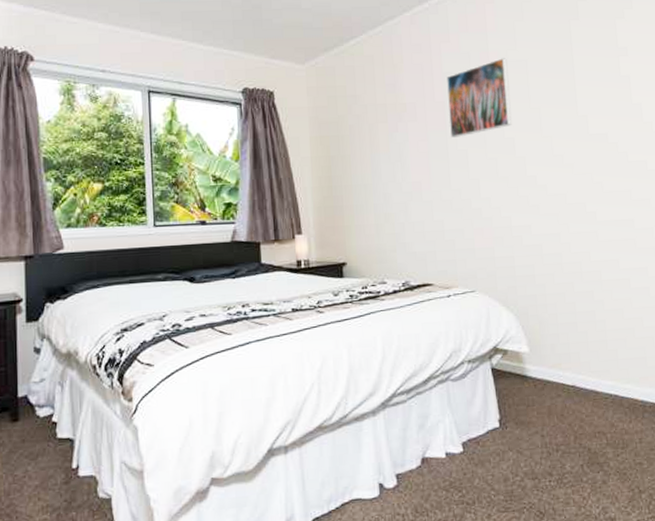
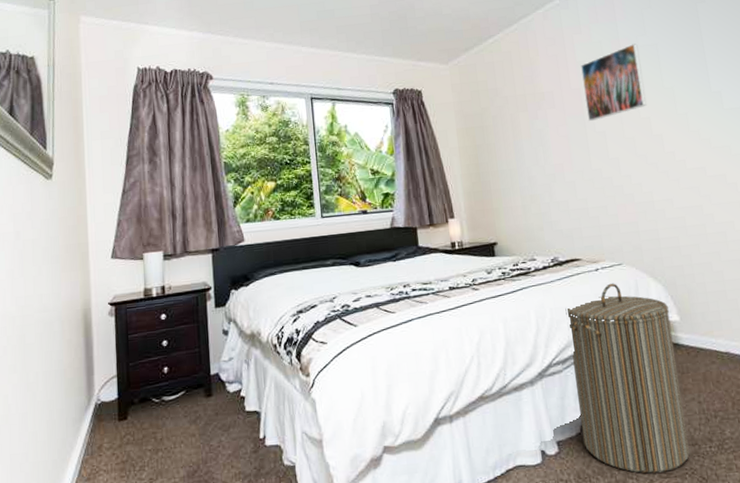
laundry hamper: none [413,311,530,508] -> present [565,283,690,474]

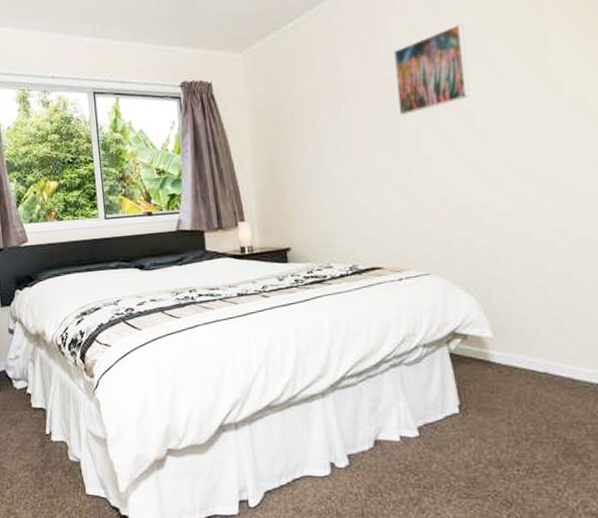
laundry hamper: present [565,283,690,474] -> none [363,294,495,493]

